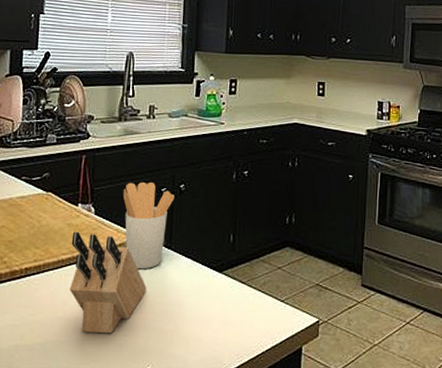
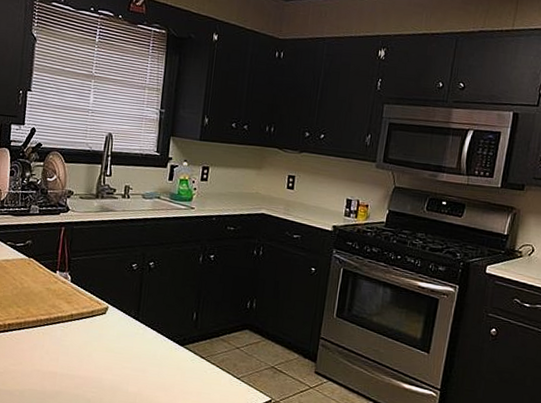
knife block: present [69,231,147,334] -> none [46,295,115,390]
utensil holder: present [123,182,175,269] -> none [97,256,144,336]

